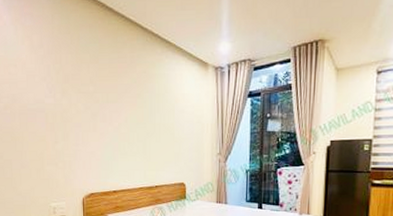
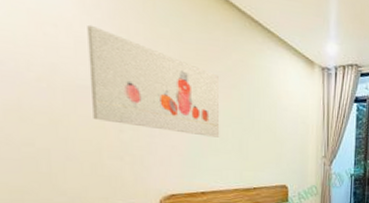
wall art: none [35,61,128,142] -> present [87,24,220,138]

